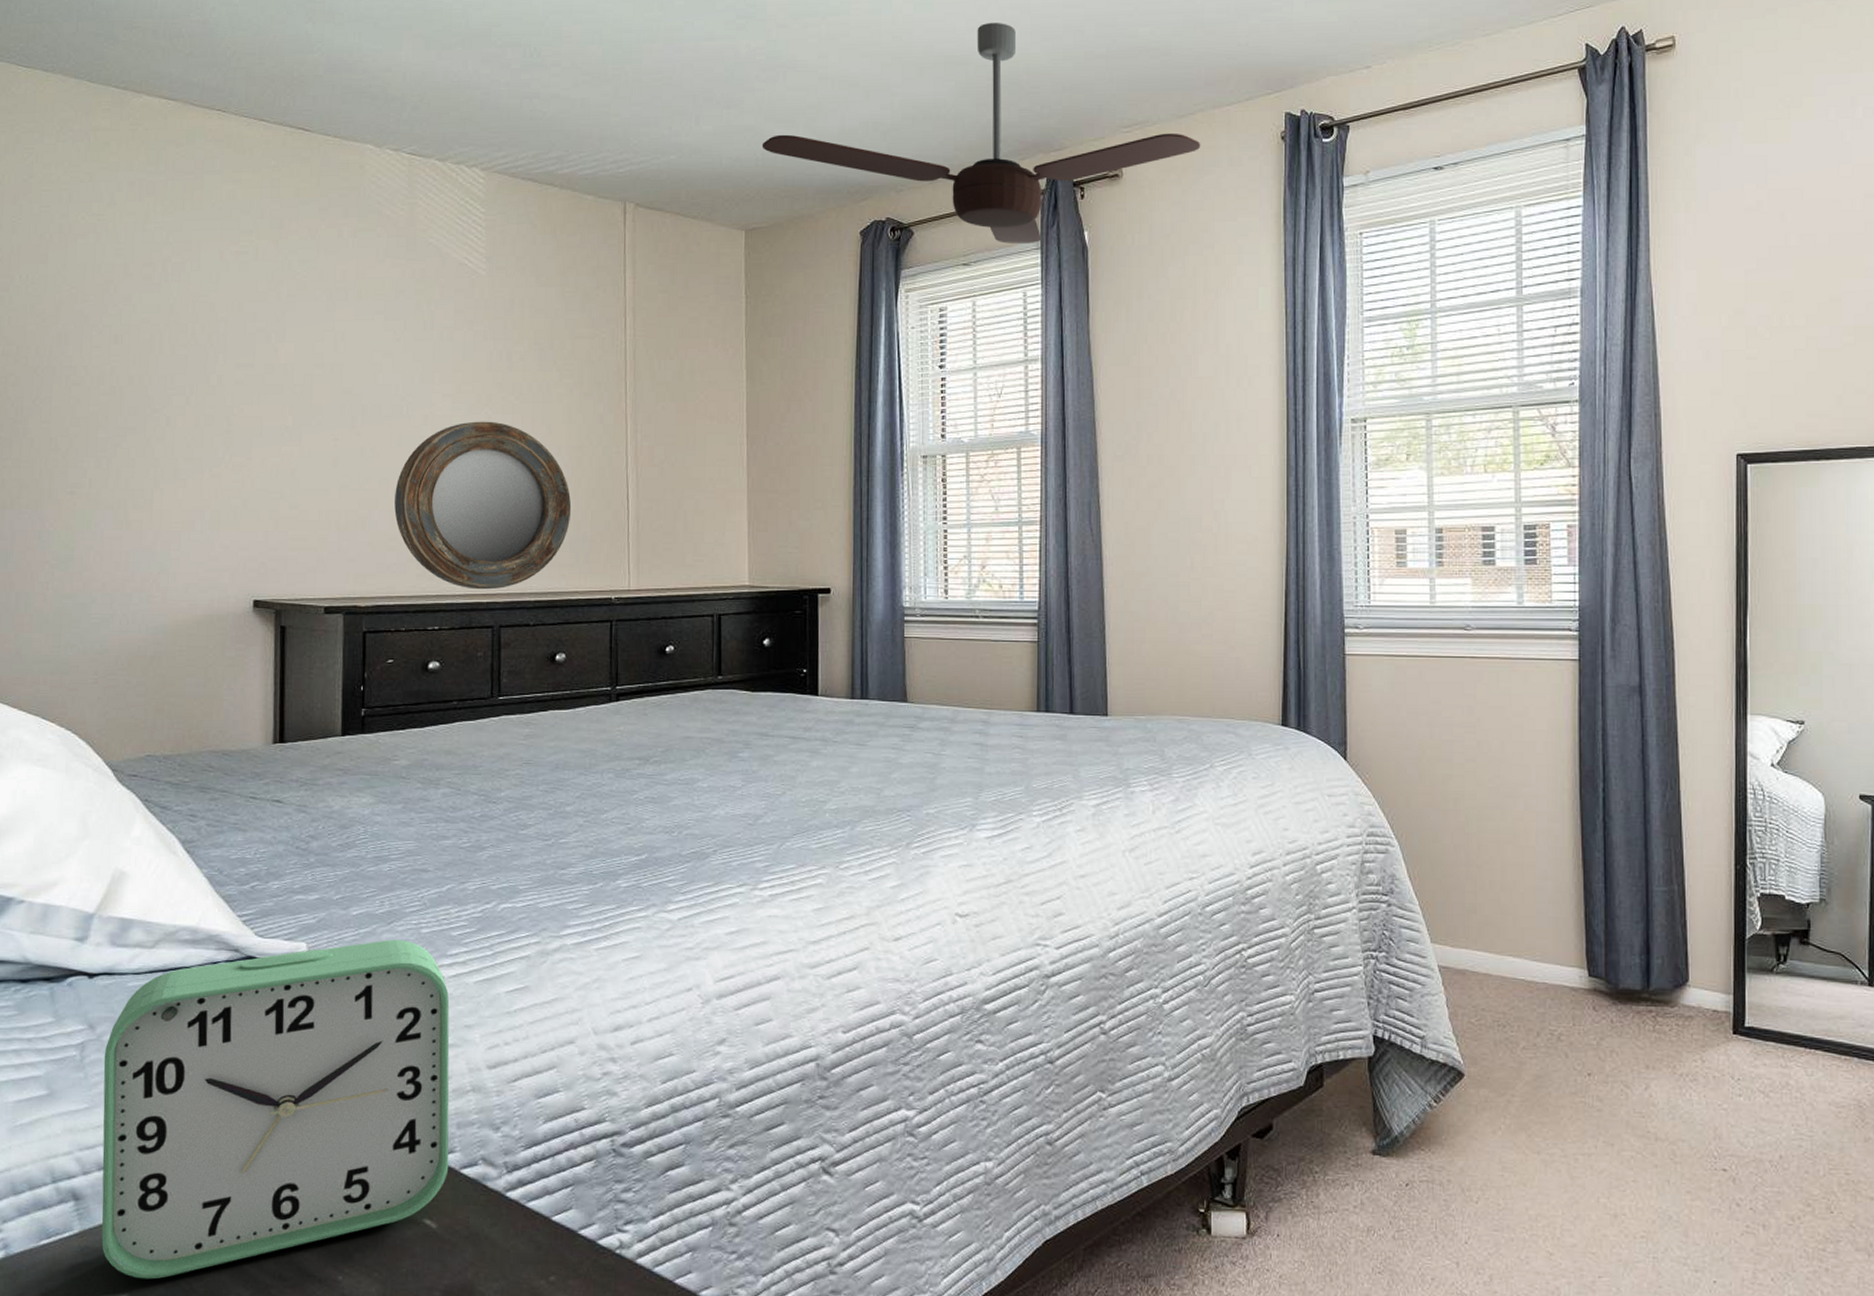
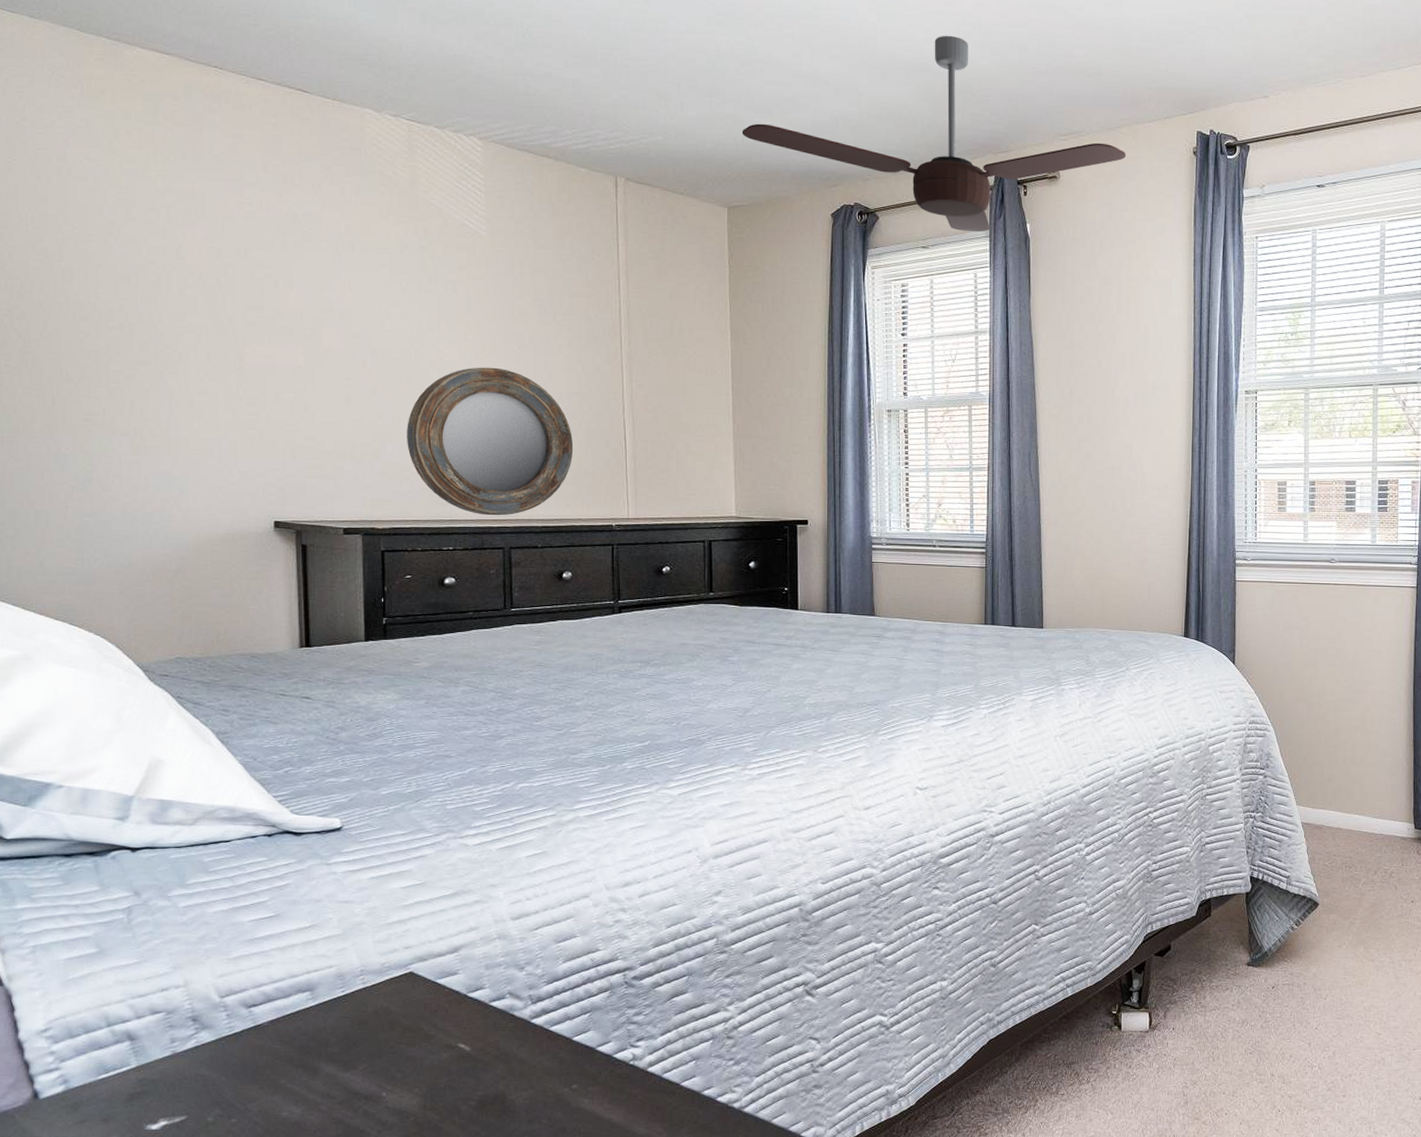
alarm clock: present [101,940,450,1279] -> none [151,815,479,1103]

